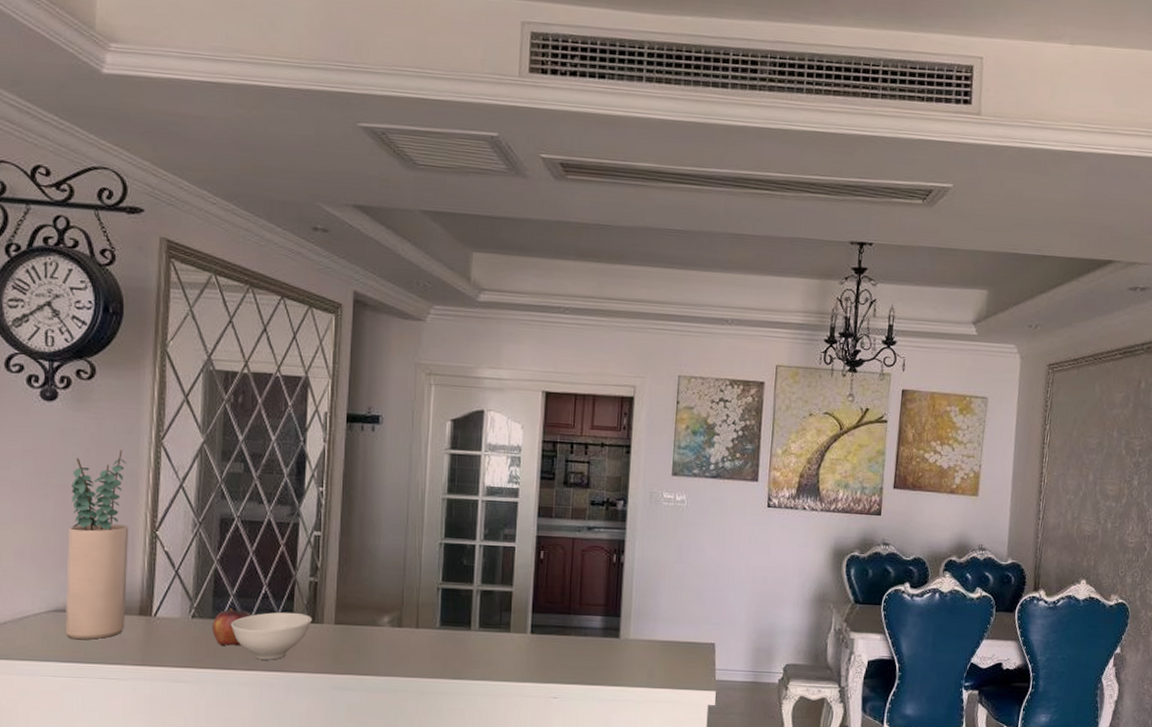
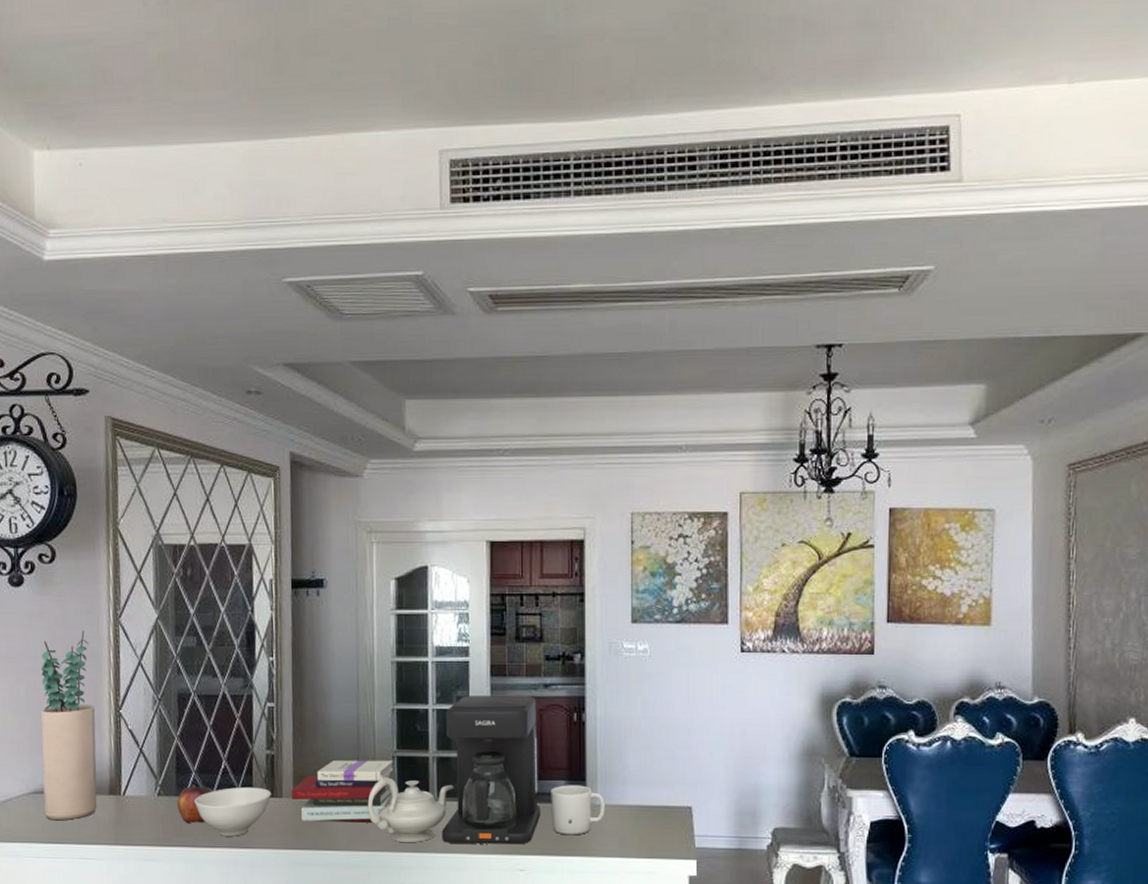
books: none [333,589,437,650] -> present [291,759,393,823]
teapot: none [409,605,495,671] -> present [367,775,454,843]
coffee maker: none [480,534,579,674] -> present [441,695,541,845]
mug: none [586,620,638,667] -> present [551,785,606,836]

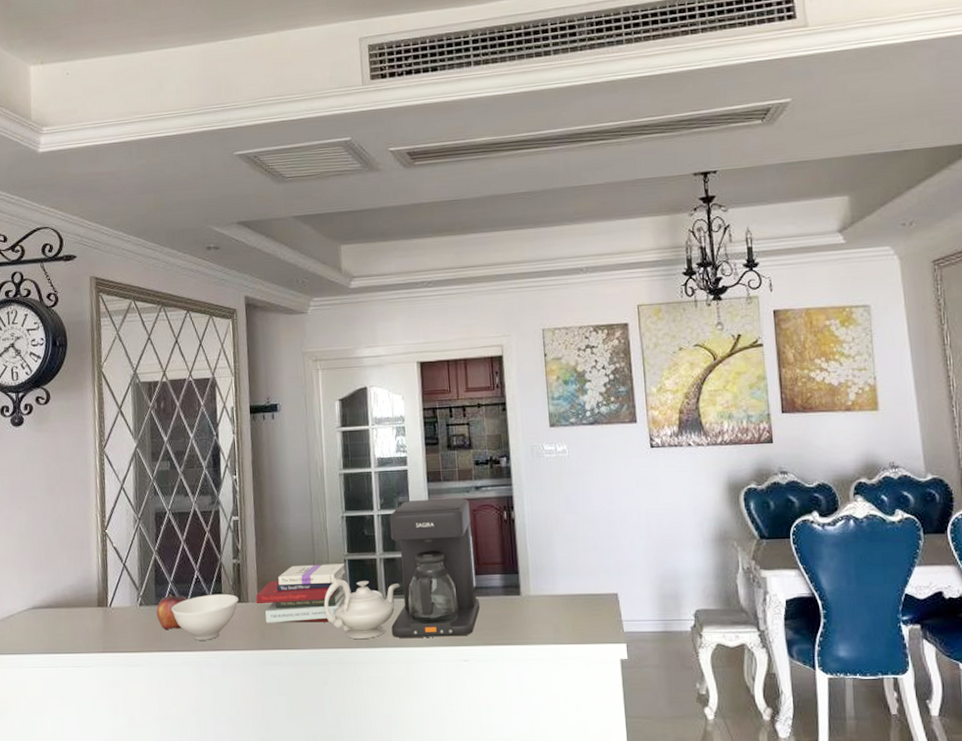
vase: present [41,631,97,821] -> none [38,461,88,633]
mug: present [551,785,606,836] -> none [487,578,539,626]

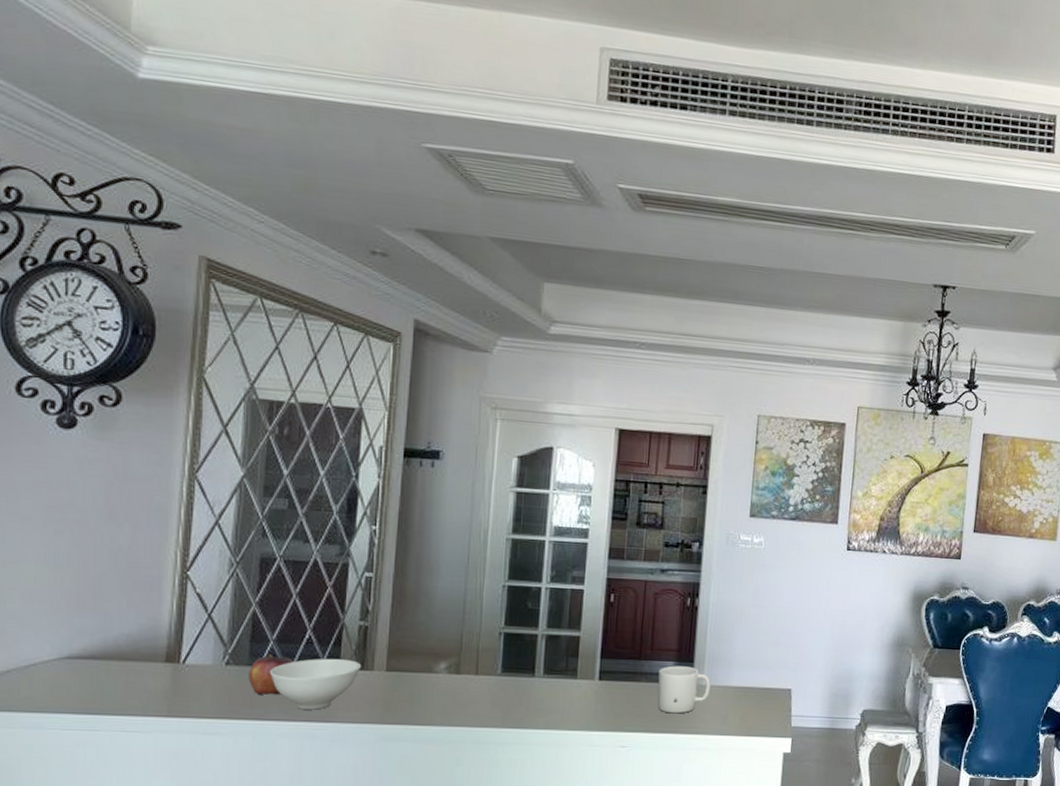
books: present [256,563,346,623] -> none [384,634,499,698]
teapot: present [323,577,400,640] -> none [467,650,561,719]
coffee maker: present [389,497,481,638] -> none [544,576,652,722]
mug: none [487,578,539,626] -> present [657,665,711,714]

